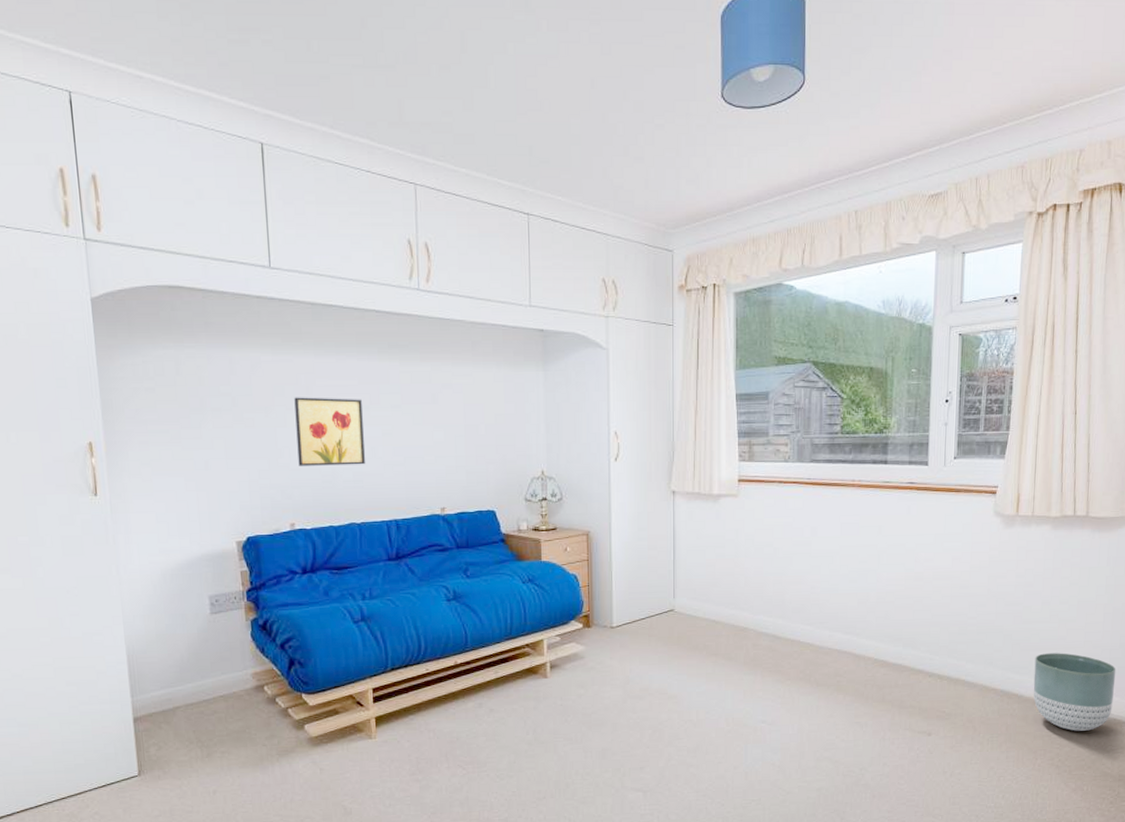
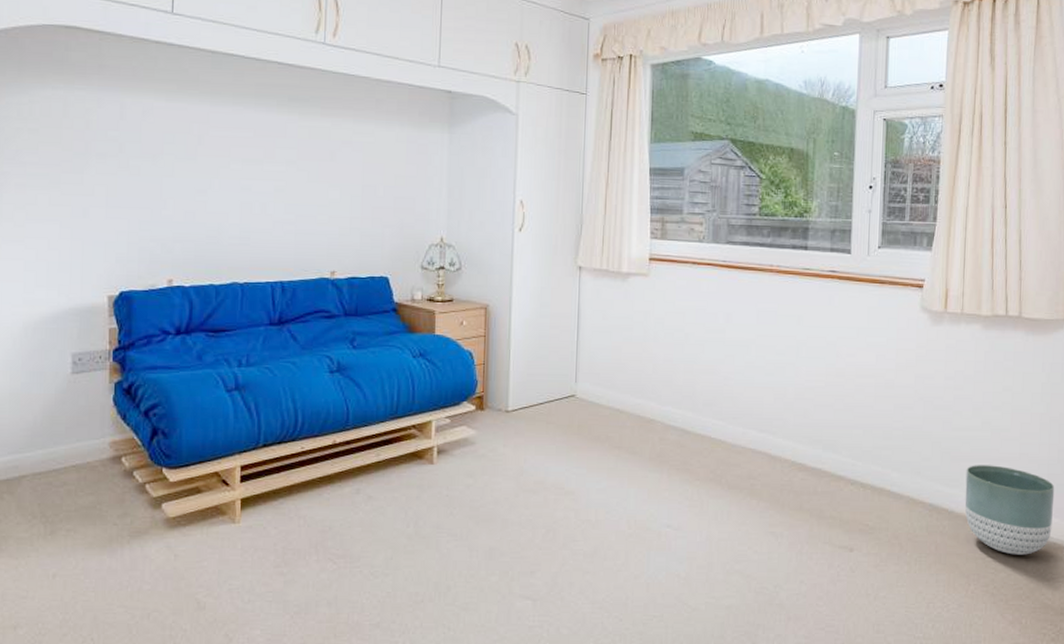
wall art: present [294,397,366,466] -> none [183,146,256,221]

